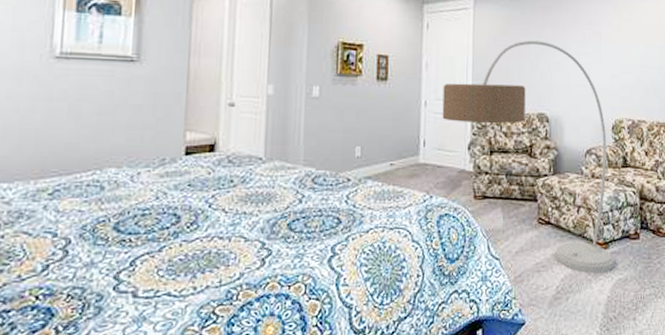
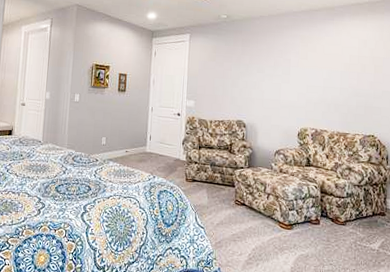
floor lamp: present [442,40,614,274] -> none [164,65,298,248]

